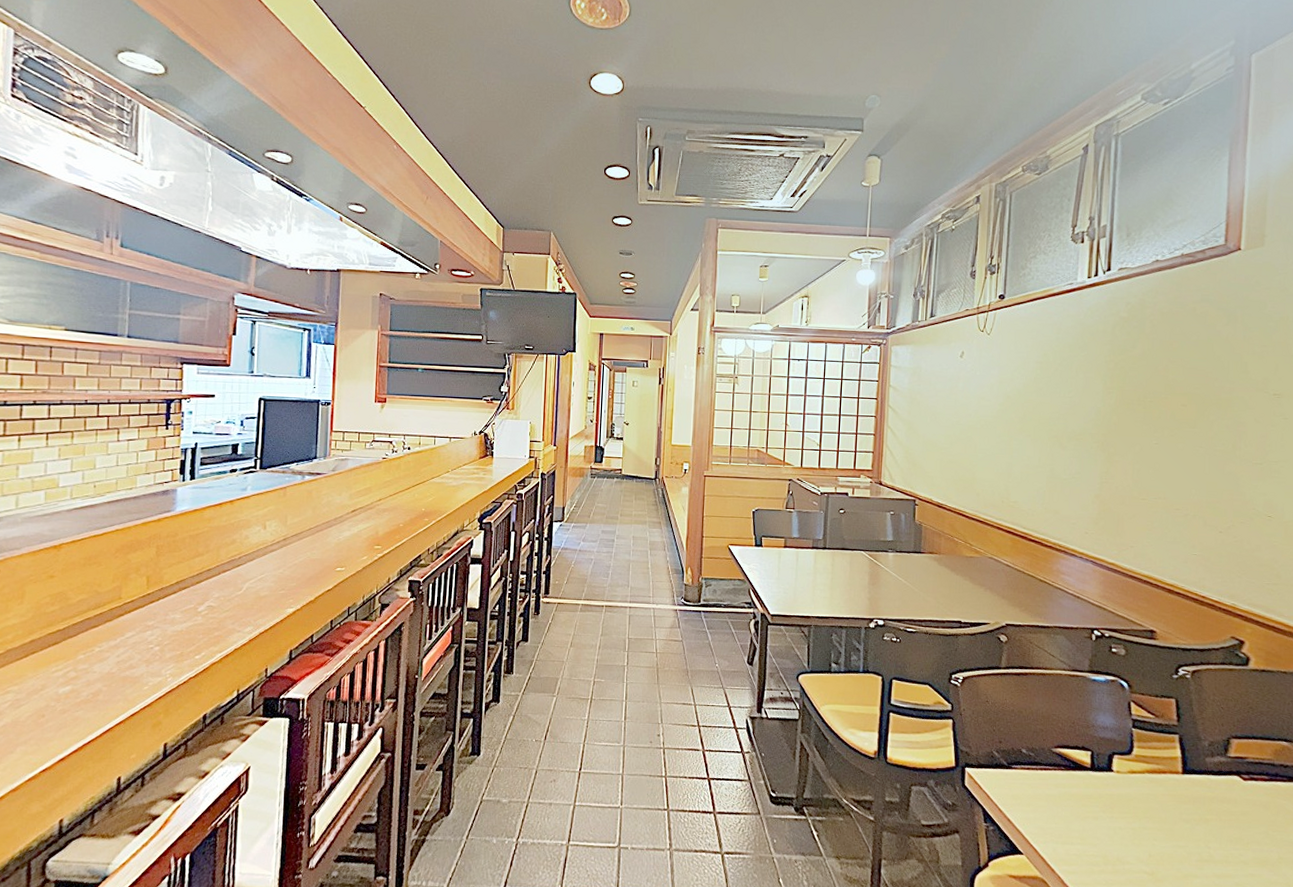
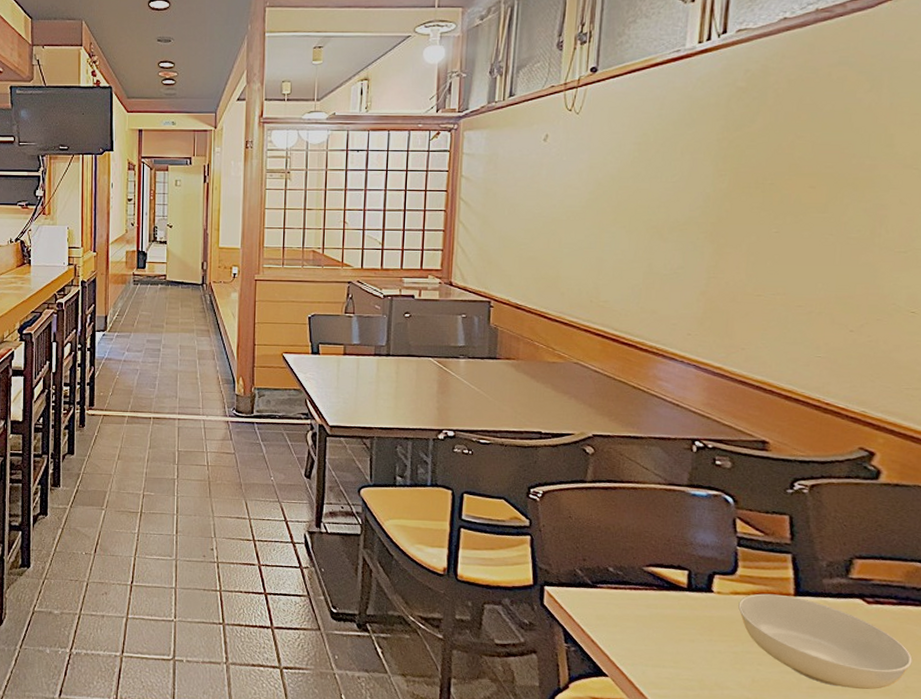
bowl: none [1135,772,1283,862] -> present [738,593,913,690]

